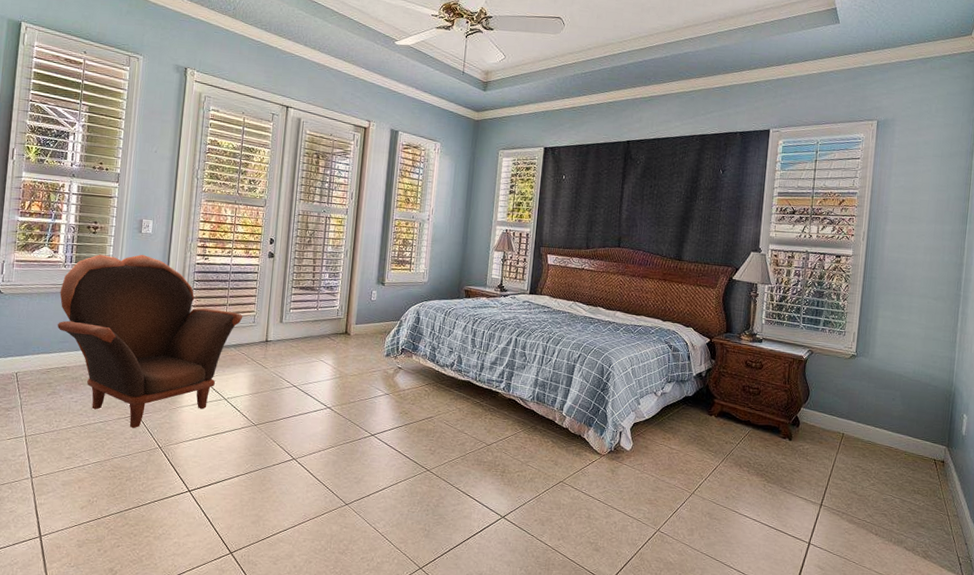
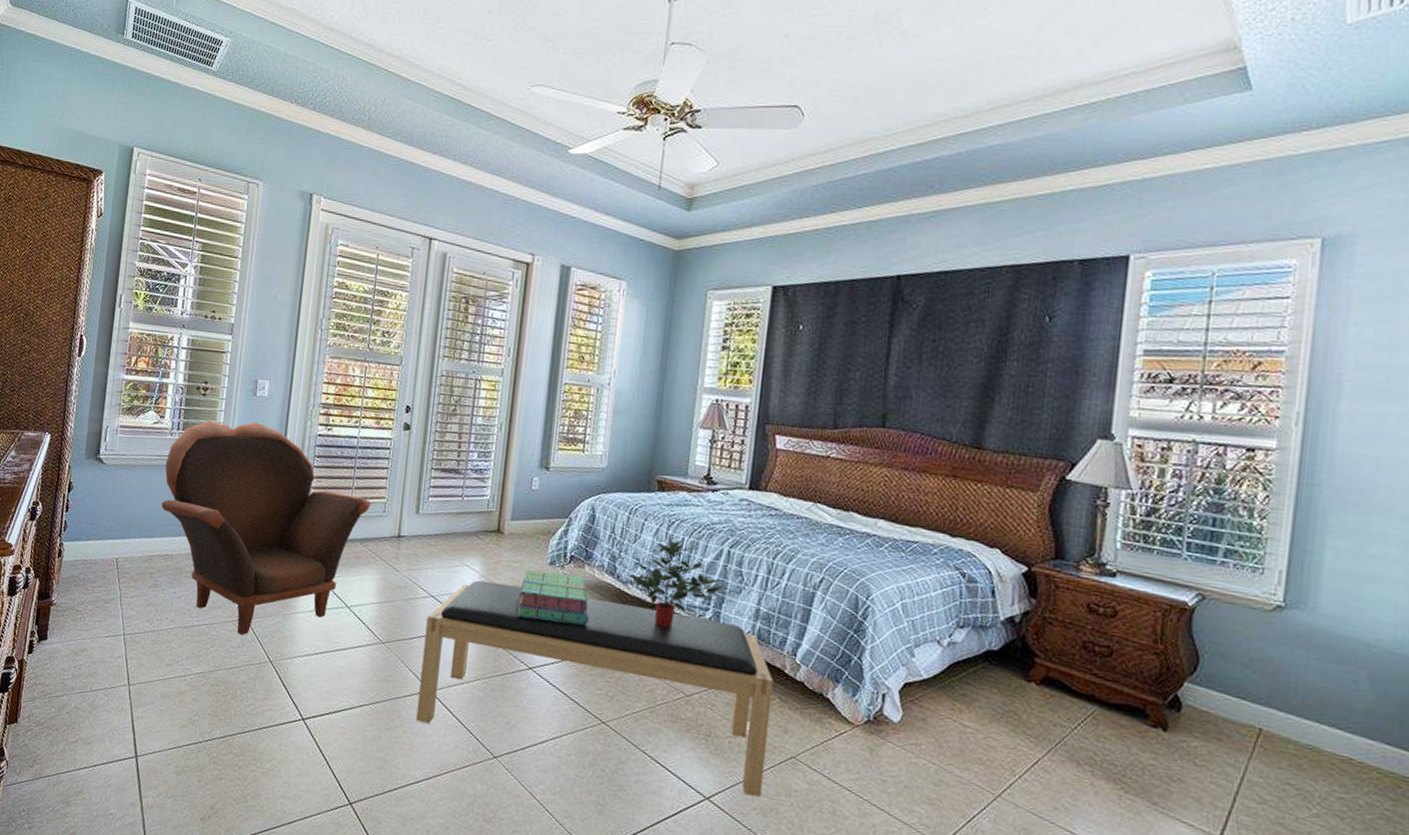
bench: none [283,371,548,512] -> present [416,580,774,798]
stack of books: none [361,361,417,400] -> present [516,570,590,625]
potted plant: none [445,333,515,397] -> present [629,540,726,628]

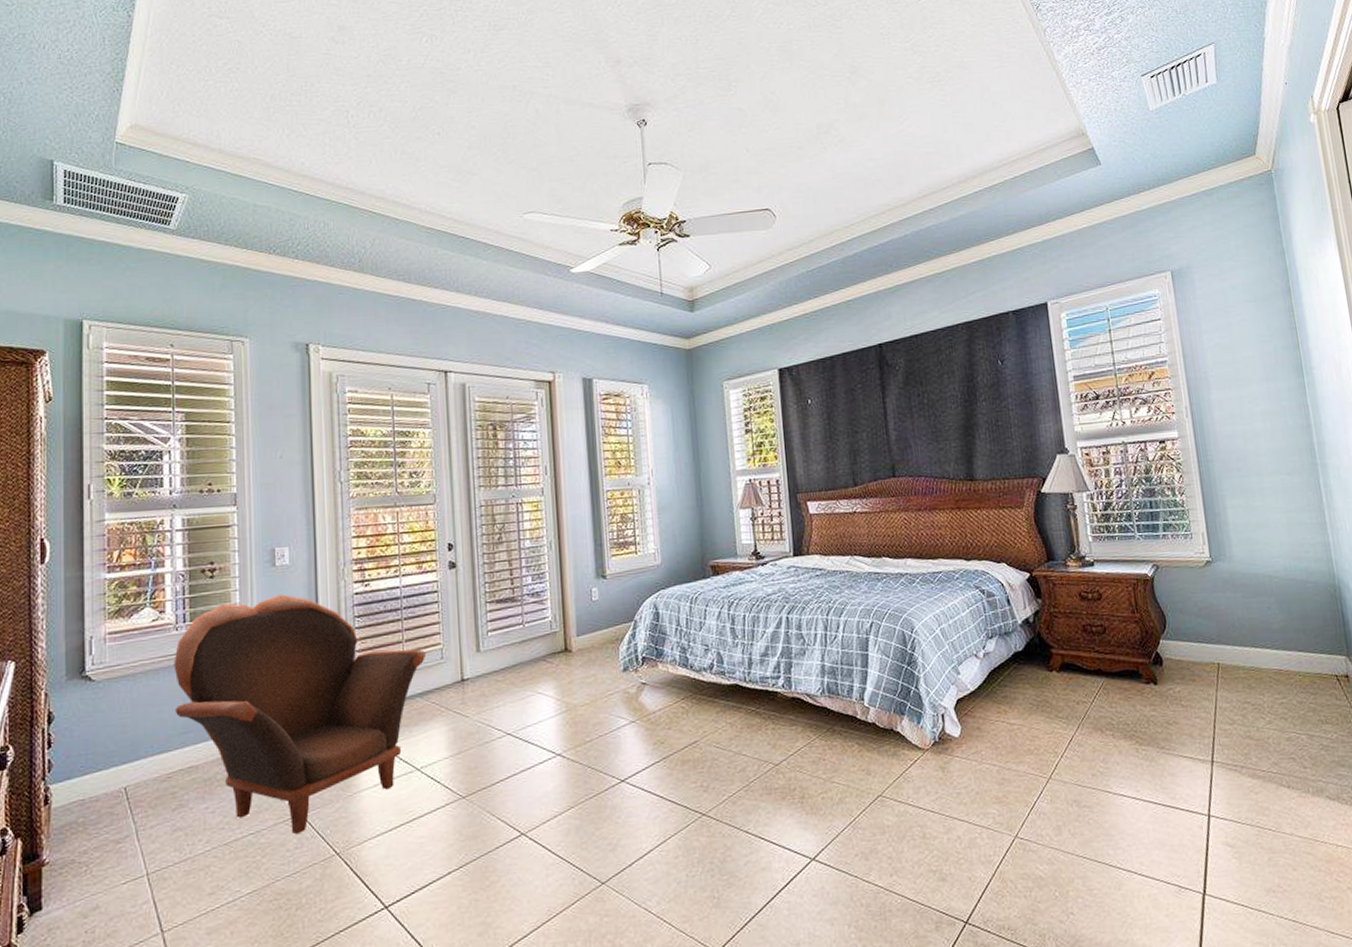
bench: present [416,580,774,798] -> none [507,684,860,871]
stack of books: present [516,570,590,625] -> none [598,675,672,732]
potted plant: present [629,540,726,628] -> none [701,619,791,705]

